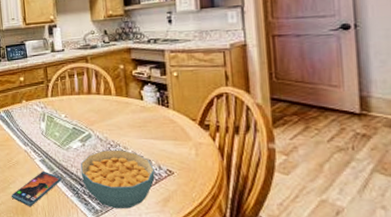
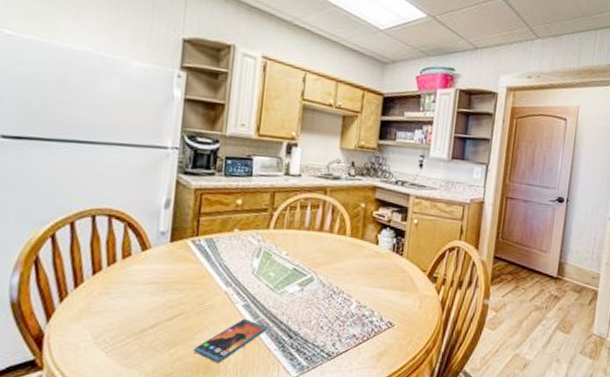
cereal bowl: present [80,149,155,209] -> none [292,297,376,365]

